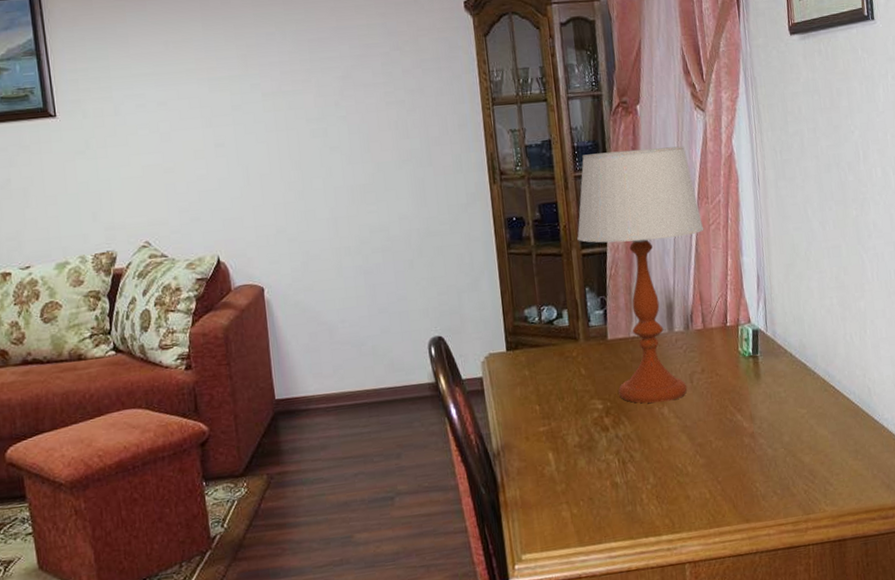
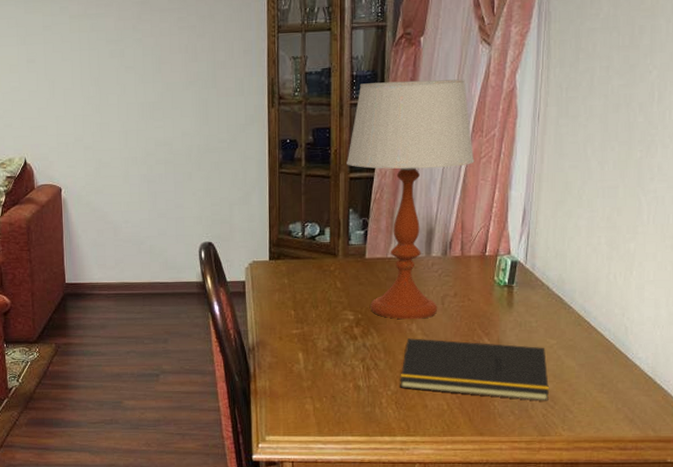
notepad: none [658,418,808,480] -> present [400,338,549,401]

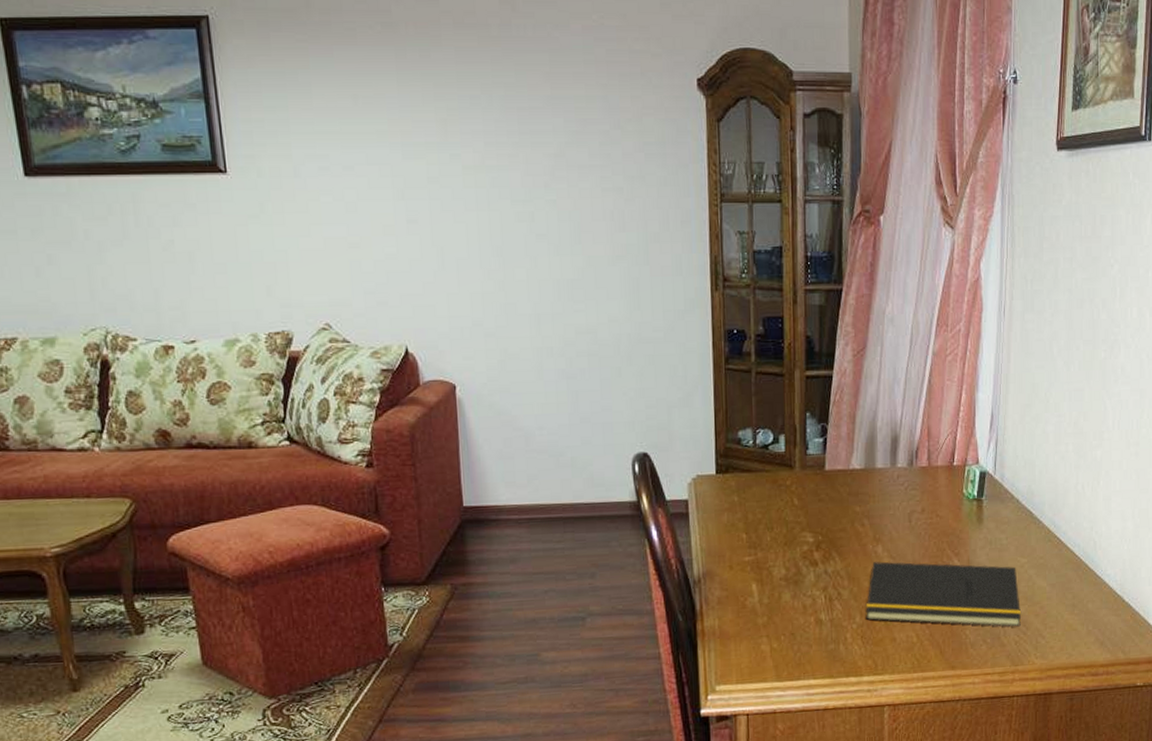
table lamp: present [347,79,475,320] -> none [802,265,940,541]

